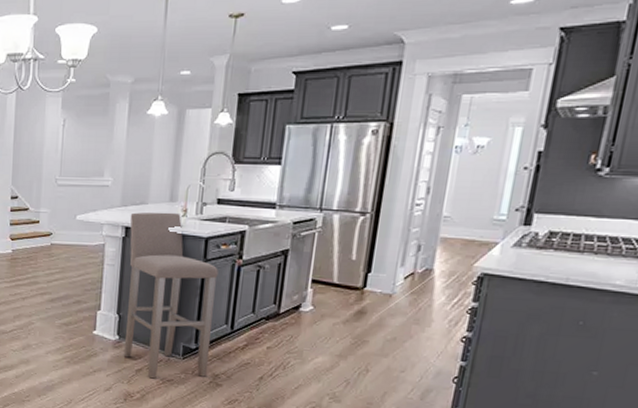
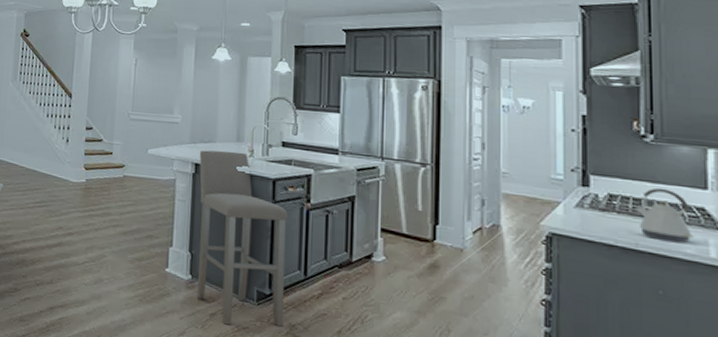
kettle: none [574,222,630,276] -> present [636,188,695,244]

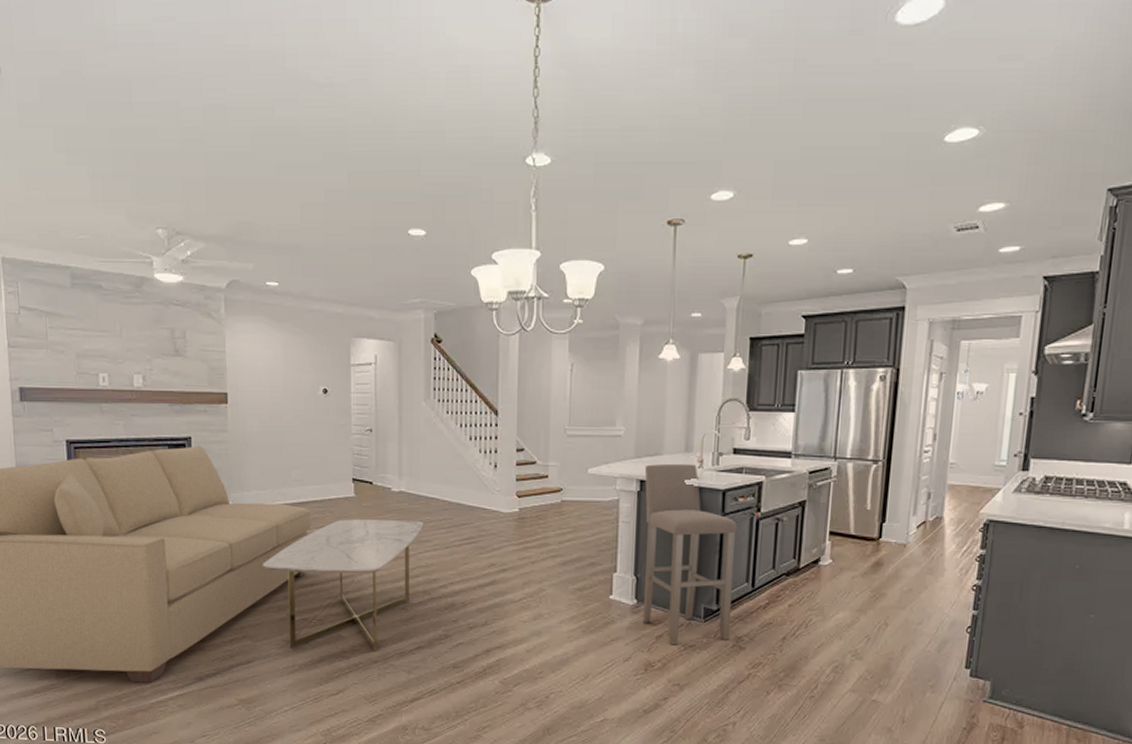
kettle: present [636,188,695,244] -> none [1067,466,1114,519]

